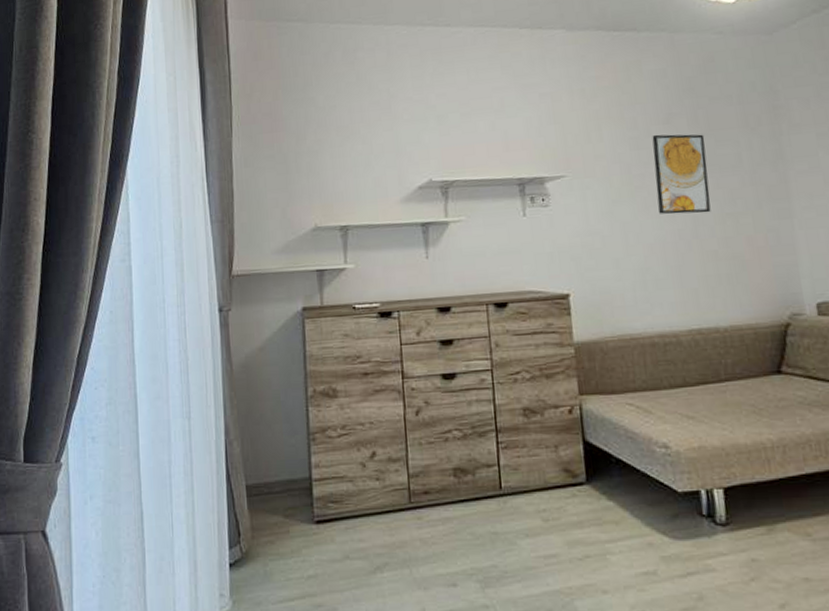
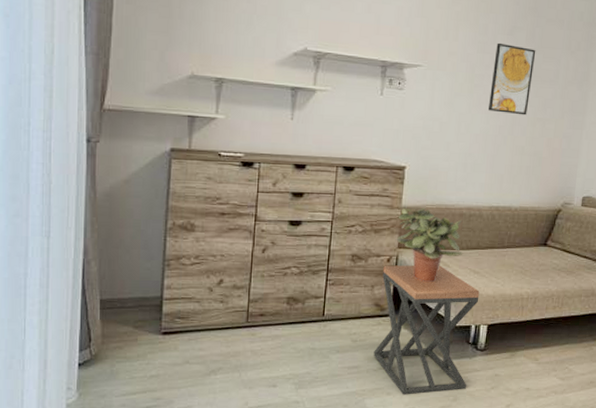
stool: none [565,412,714,593] -> present [373,265,480,395]
potted plant: none [571,342,667,436] -> present [396,208,464,283]

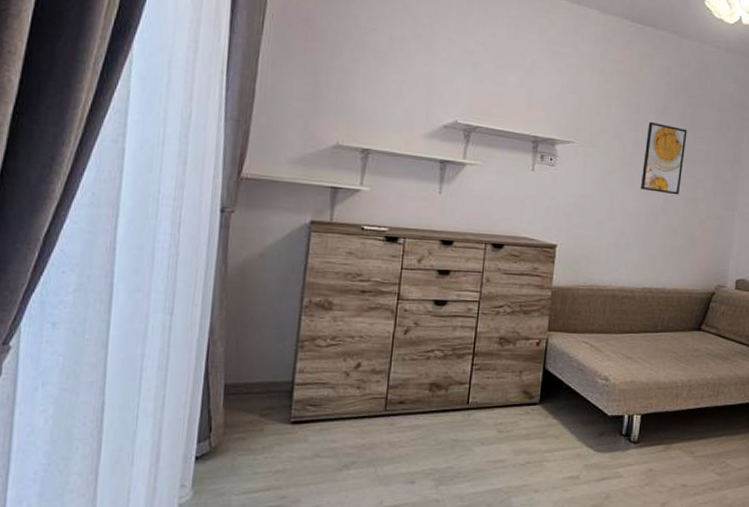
stool: present [373,265,480,395] -> none [521,349,633,492]
potted plant: present [396,208,464,283] -> none [546,288,616,368]

